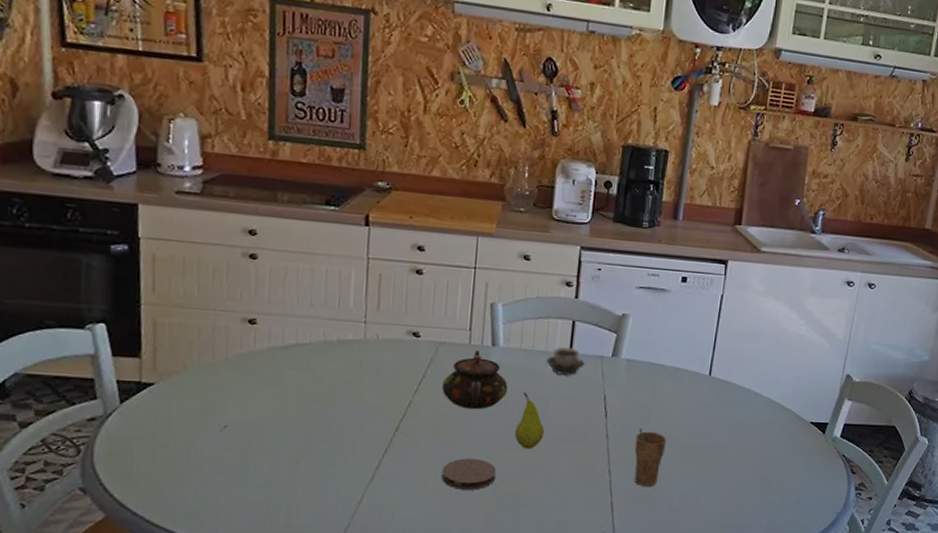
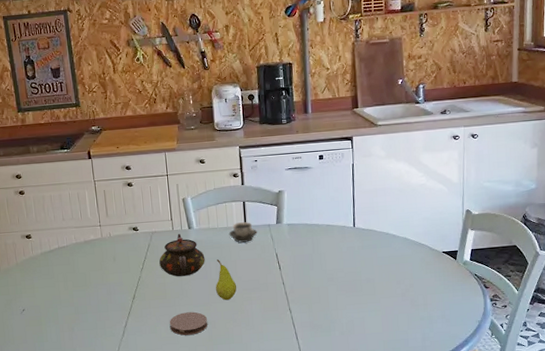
cup: present [634,428,666,486] -> none [305,274,329,318]

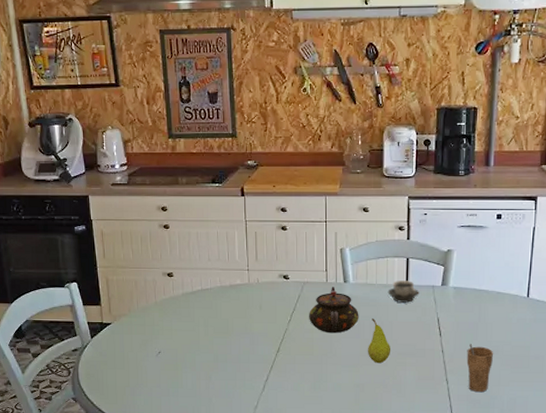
coaster: present [169,311,208,335] -> none [314,372,356,396]
cup: none [305,274,329,318] -> present [466,344,493,392]

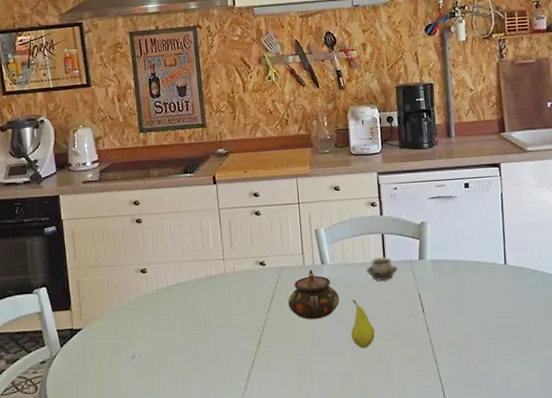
cup: present [466,344,493,392] -> none [452,318,480,370]

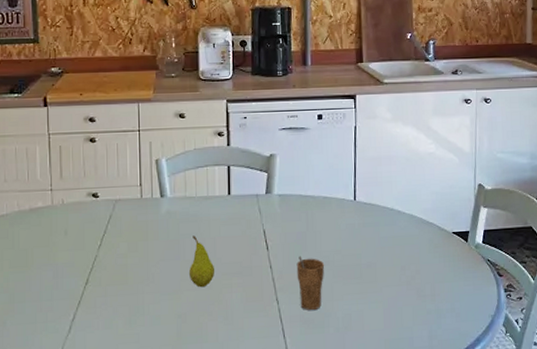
teapot: present [288,270,340,320] -> none [122,203,178,257]
cup: present [366,257,398,281] -> none [209,191,243,216]
cup: none [452,318,480,370] -> present [296,256,324,310]

